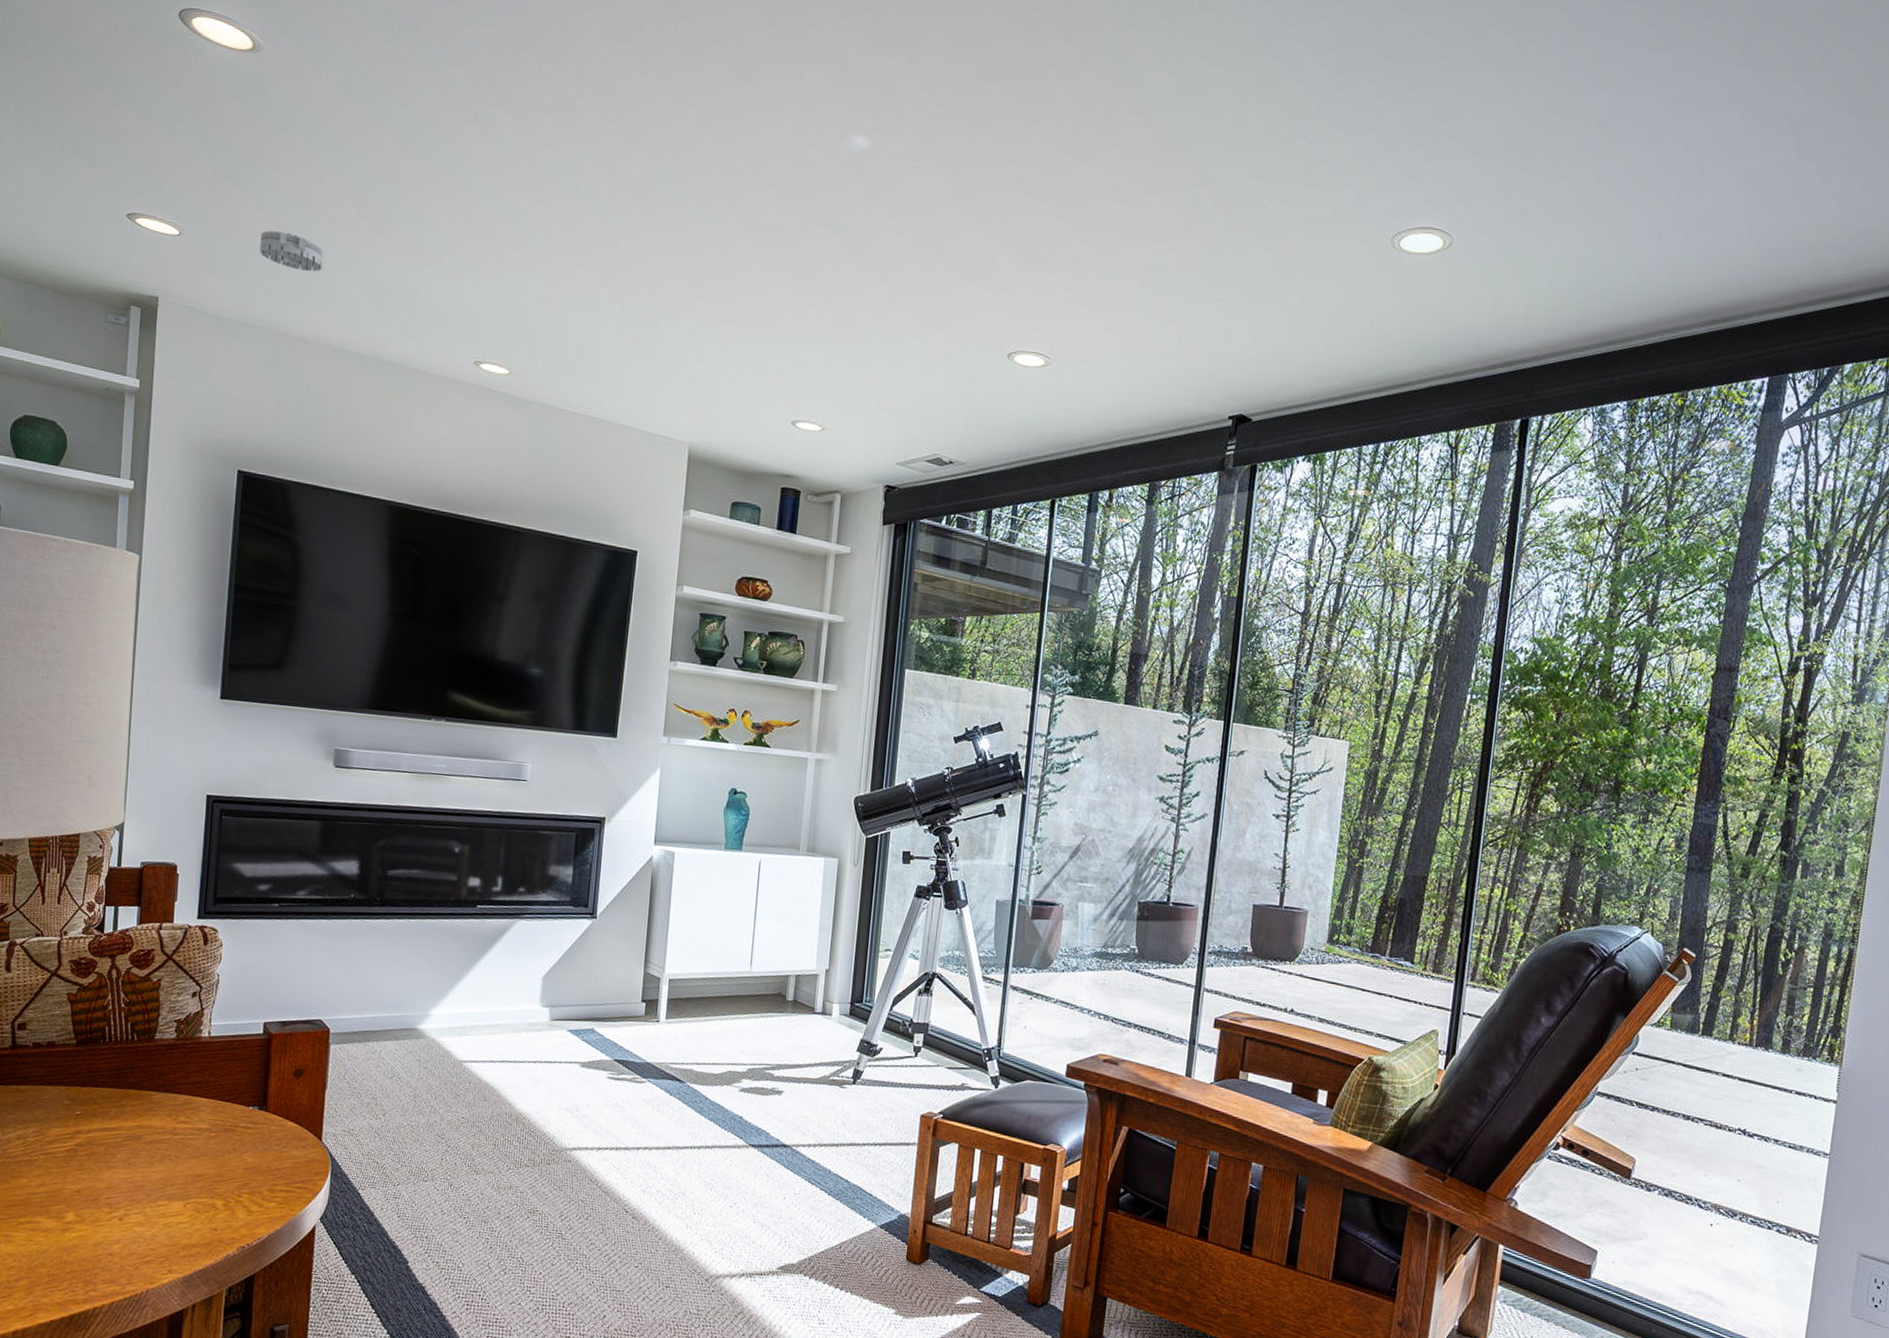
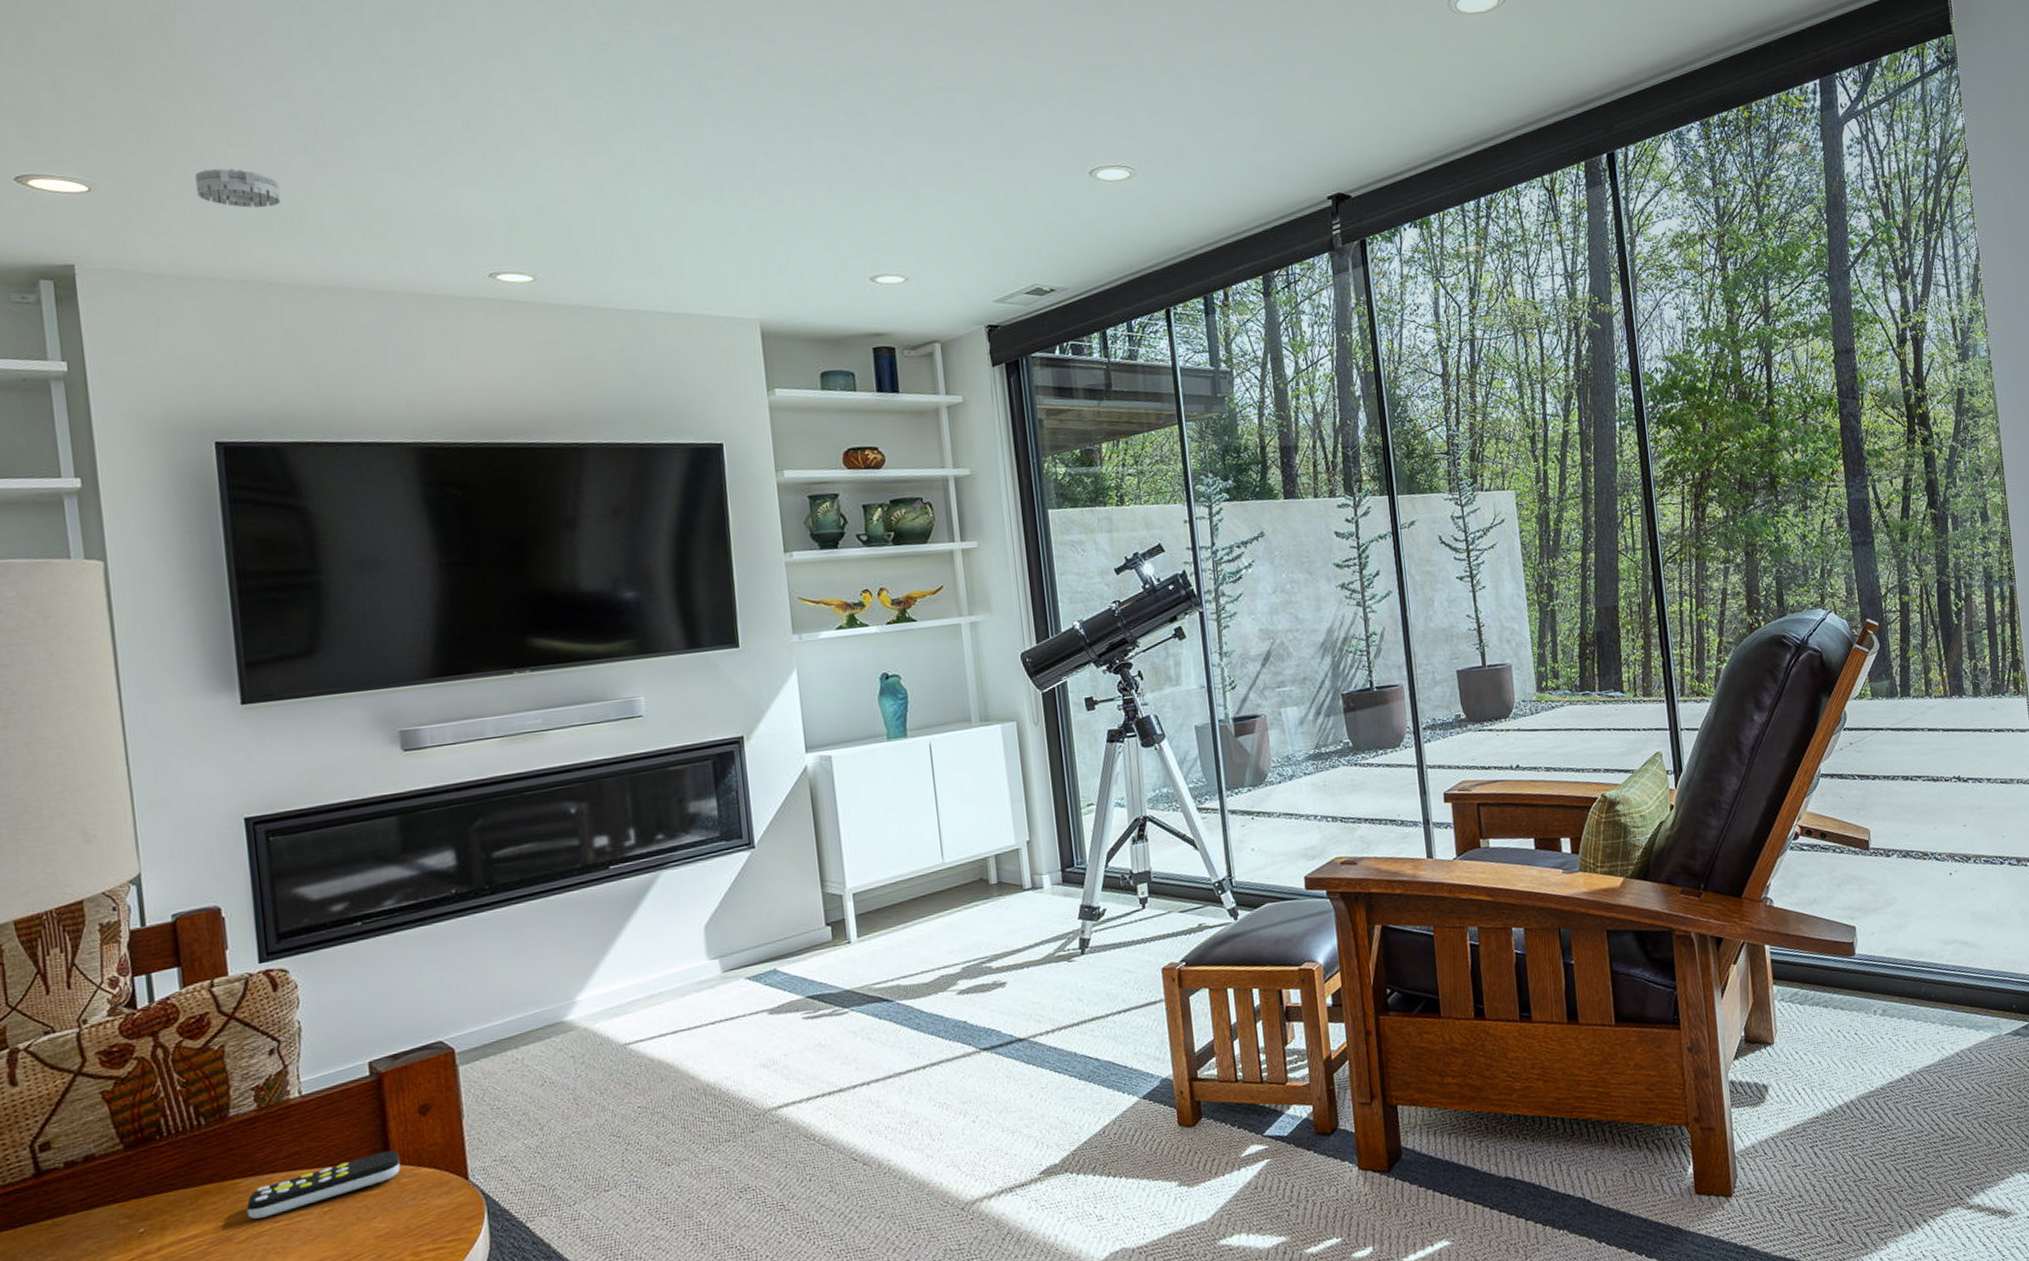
remote control: none [155,1099,274,1129] -> present [246,1150,401,1219]

